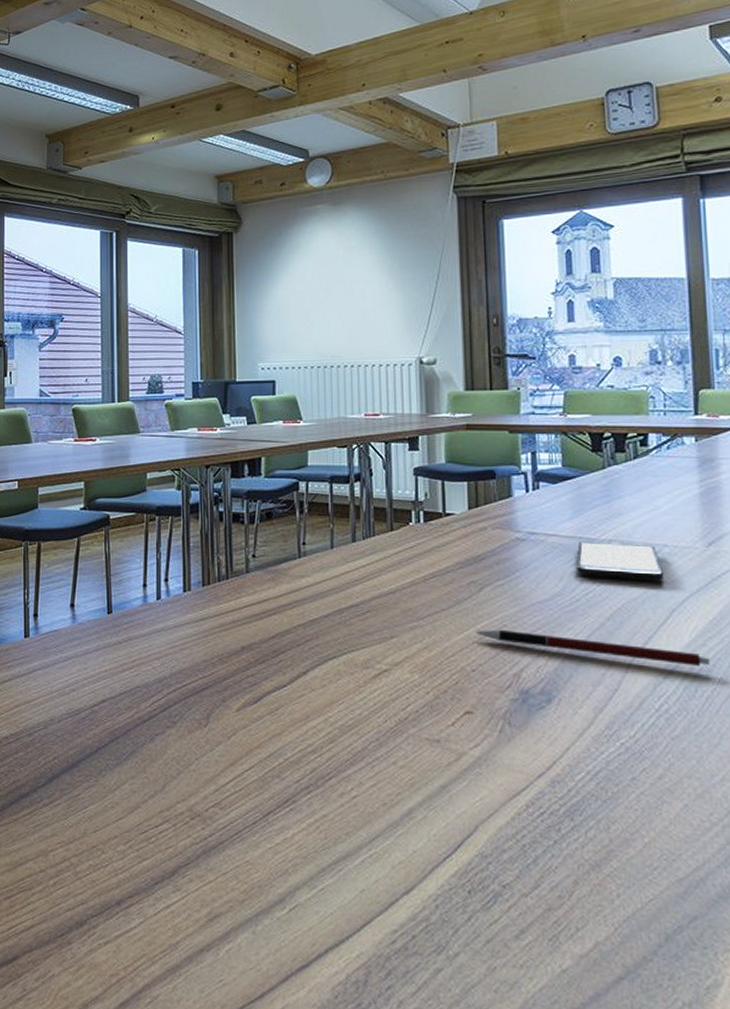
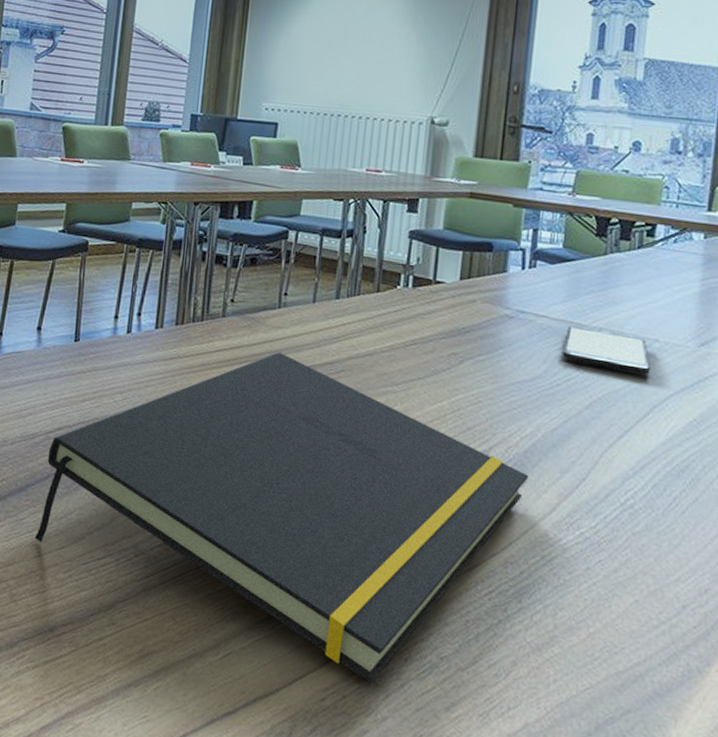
notepad: none [91,601,563,920] -> present [34,352,529,683]
pen: present [476,629,711,667] -> none [450,403,684,466]

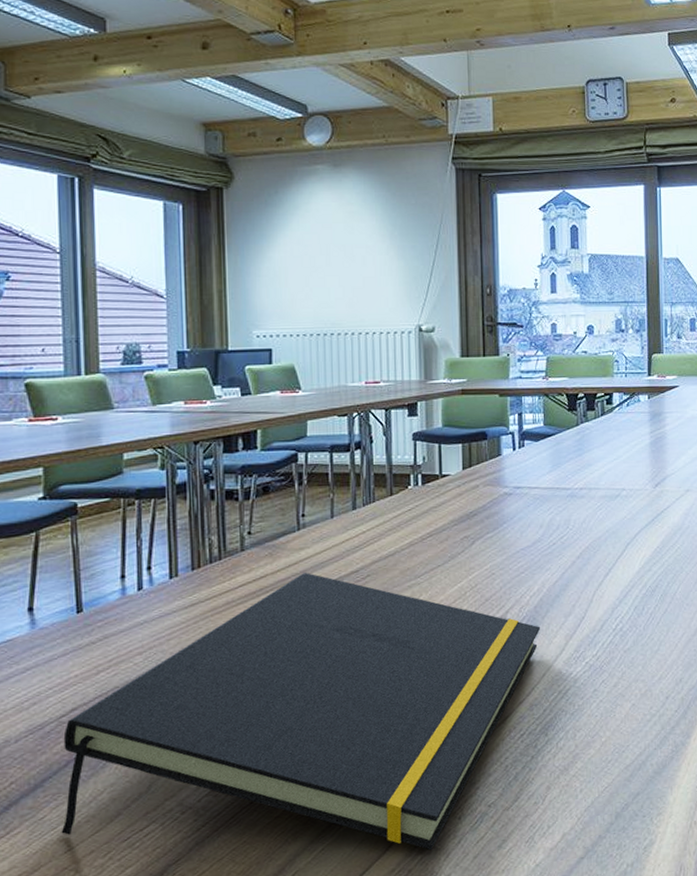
smartphone: present [561,325,651,376] -> none [554,489,622,522]

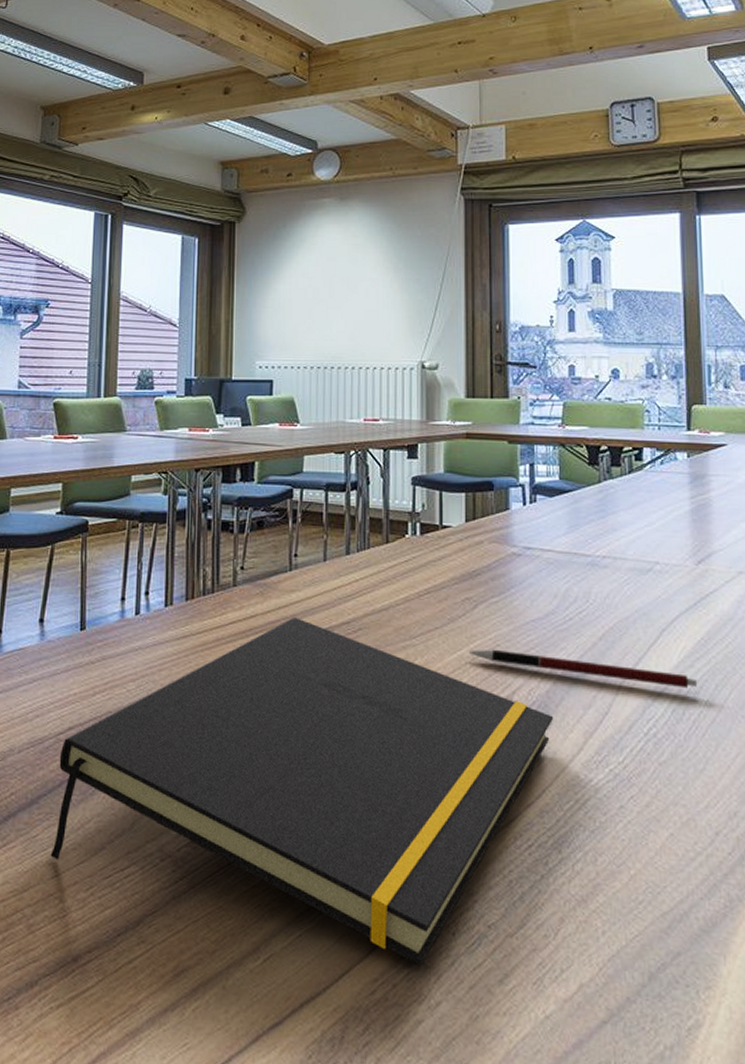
pen: none [468,577,654,589] -> present [469,649,698,689]

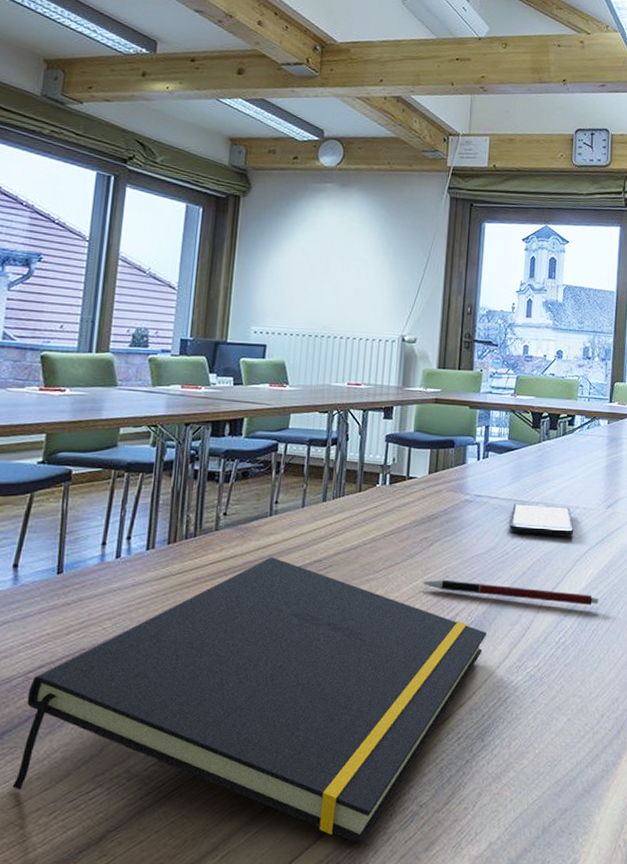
smartphone: none [570,557,656,600] -> present [509,503,574,537]

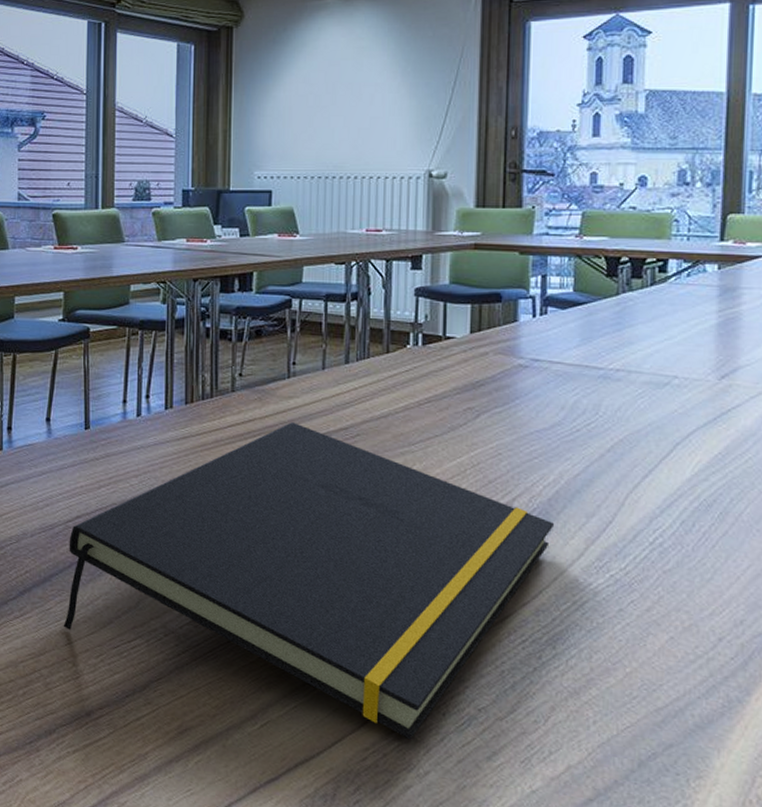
pen: present [423,579,599,606] -> none [470,457,711,502]
smartphone: present [509,503,574,537] -> none [579,369,672,414]

